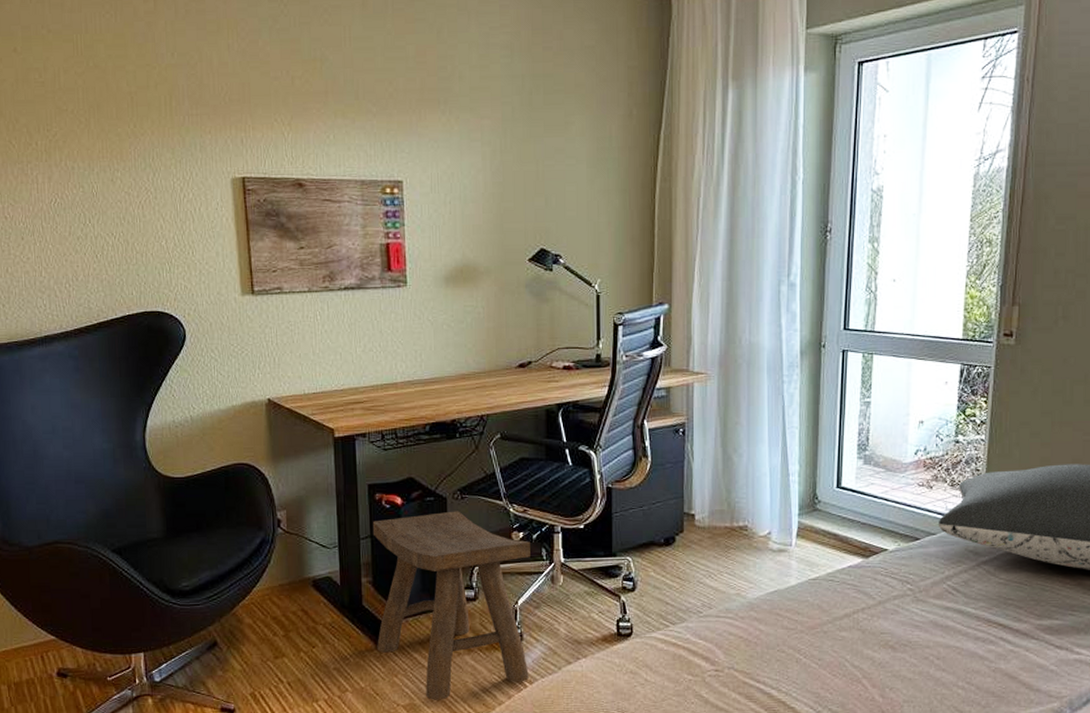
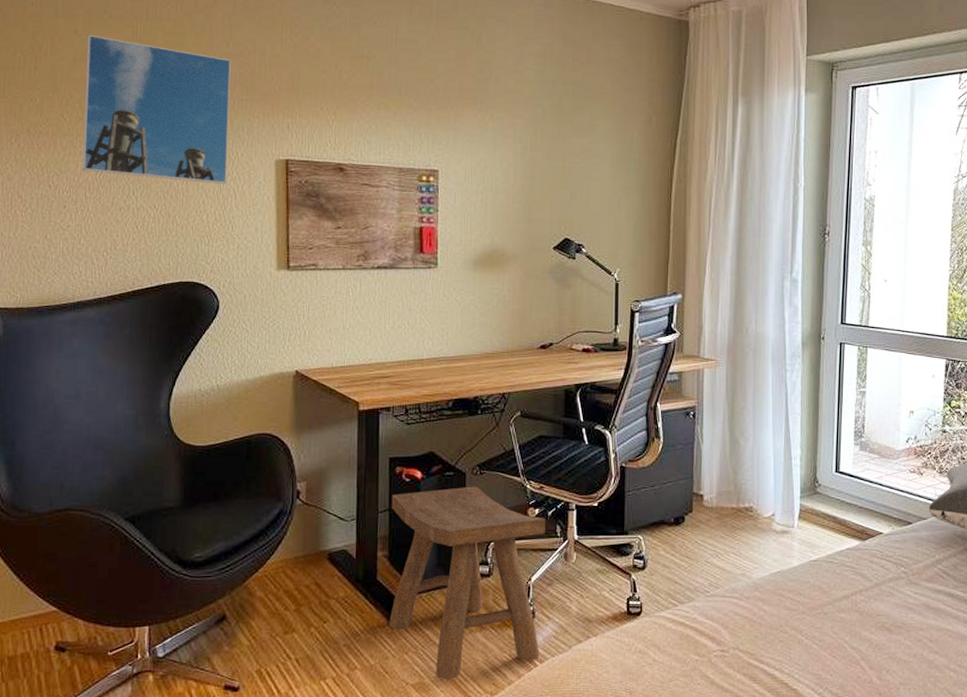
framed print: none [27,52,183,207] -> present [82,34,231,184]

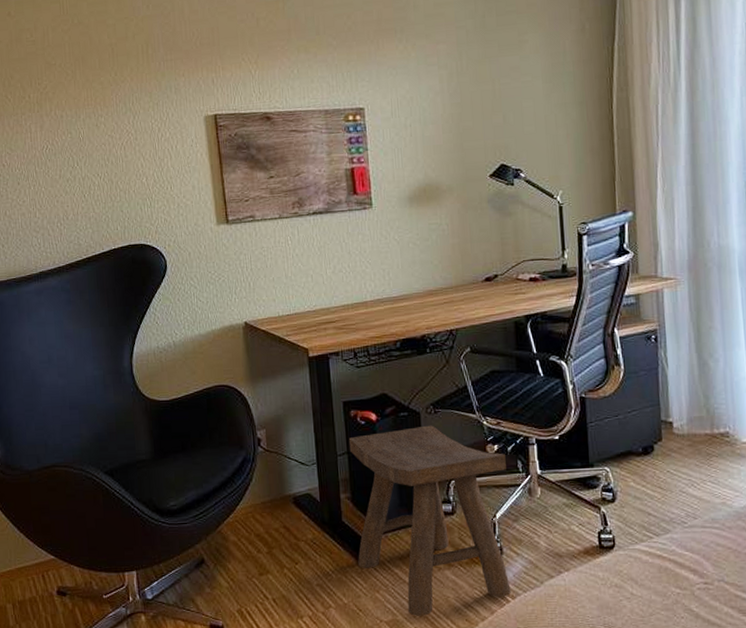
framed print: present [82,34,231,184] -> none [20,14,161,148]

